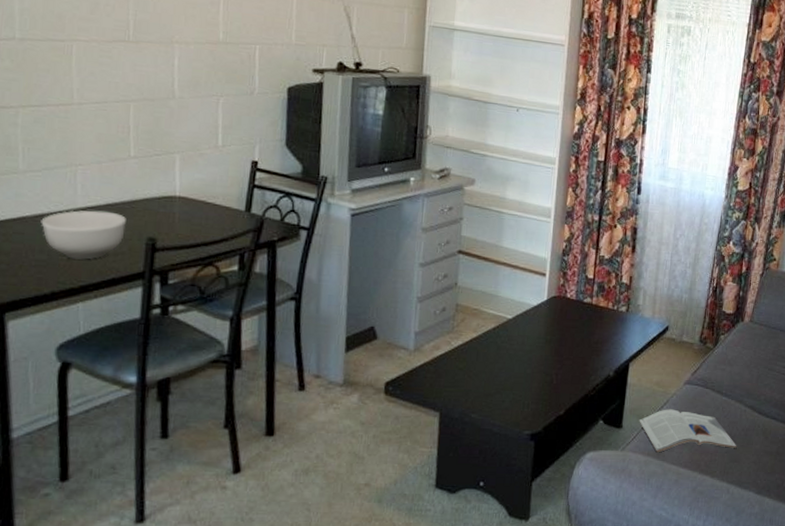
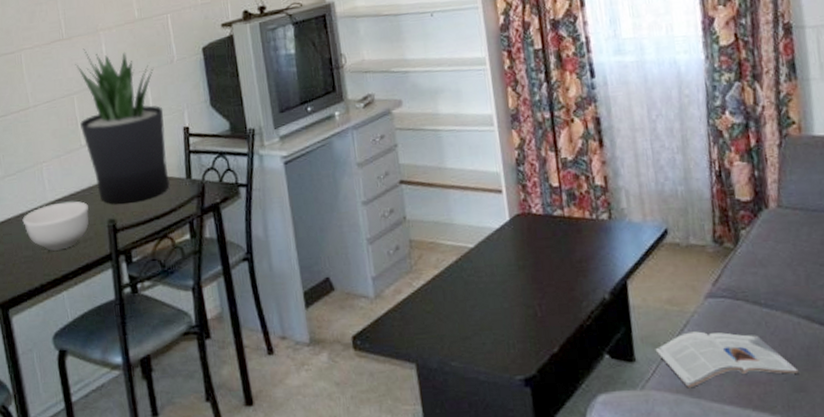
planter: none [133,56,233,225] -> present [75,48,170,205]

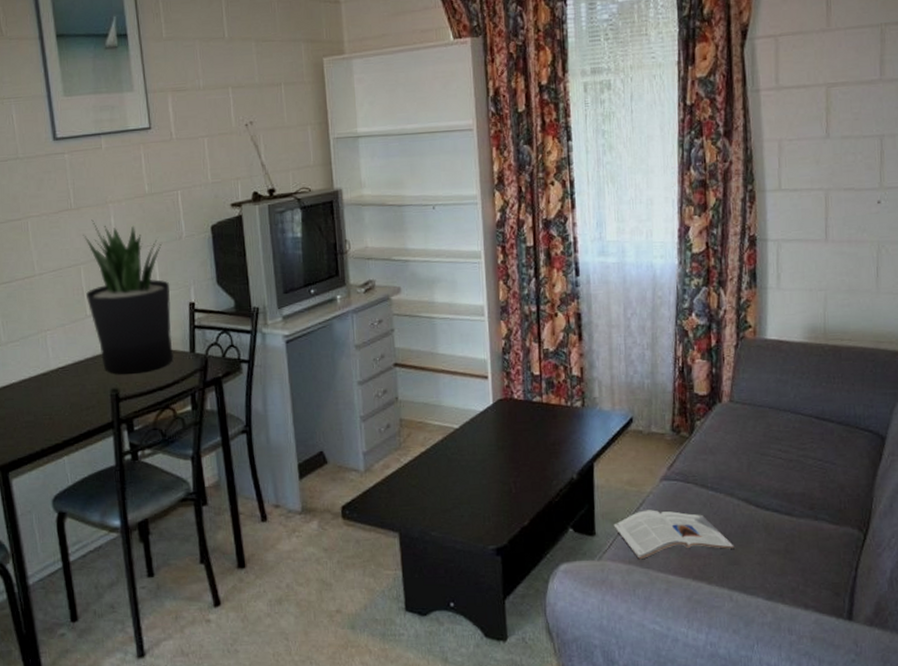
bowl: present [22,201,89,251] -> none [25,369,92,417]

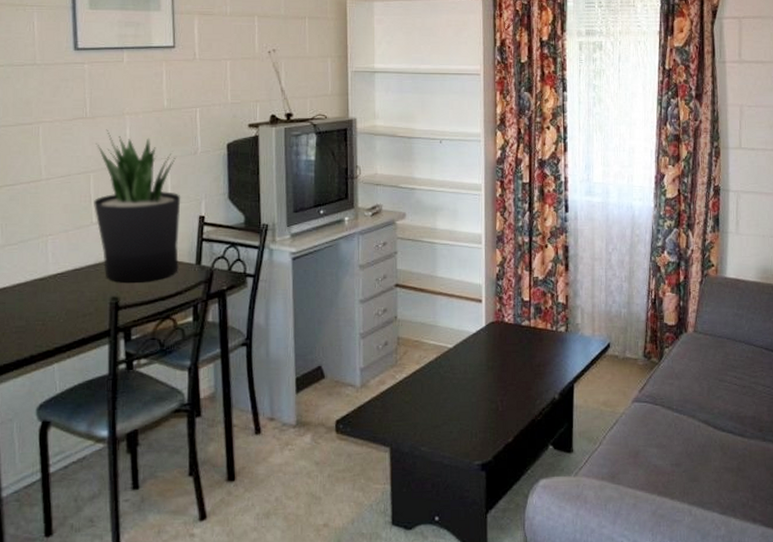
magazine: present [613,510,735,560] -> none [589,429,695,476]

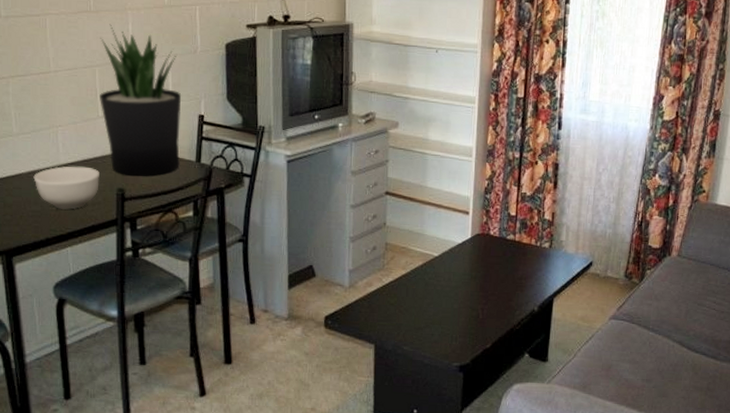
bowl: none [19,276,92,323] -> present [33,166,99,210]

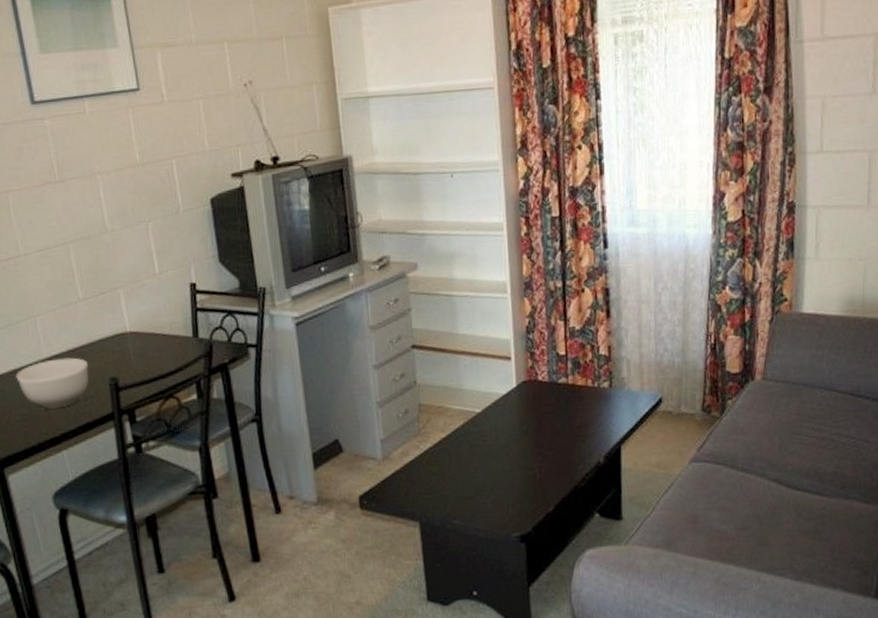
planter: present [100,24,182,176] -> none [70,193,175,362]

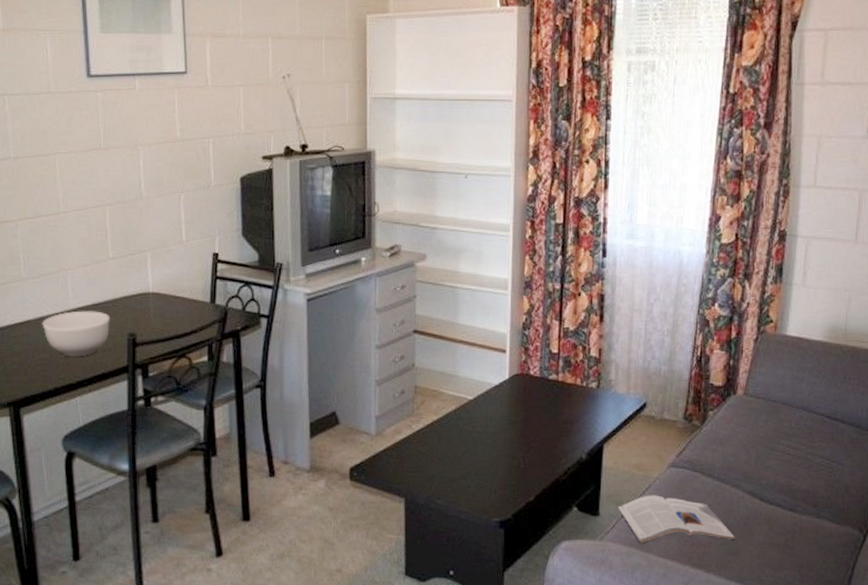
magazine: none [641,492,764,544] -> present [618,495,735,543]

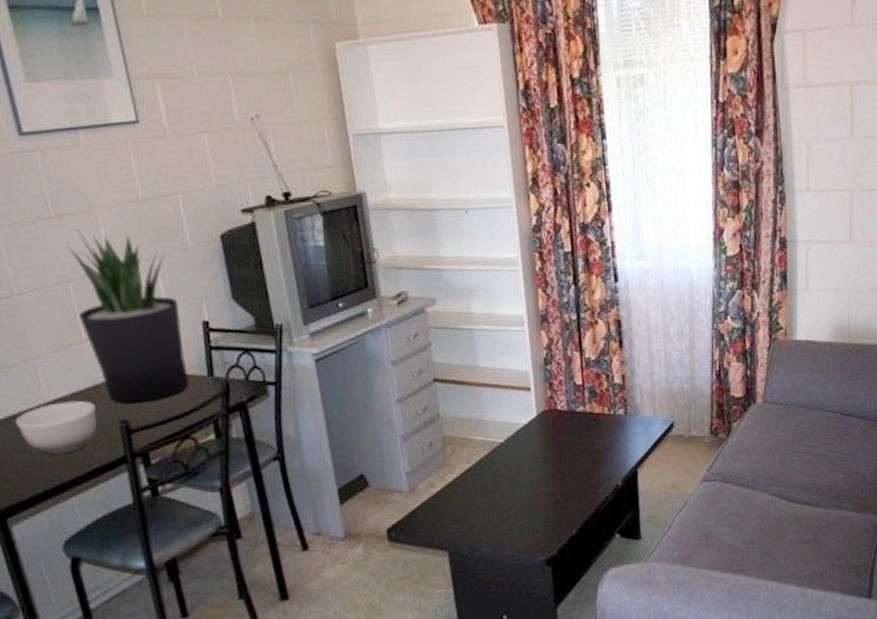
planter: none [110,161,195,320] -> present [67,229,190,404]
magazine: present [618,495,735,543] -> none [658,510,769,559]

